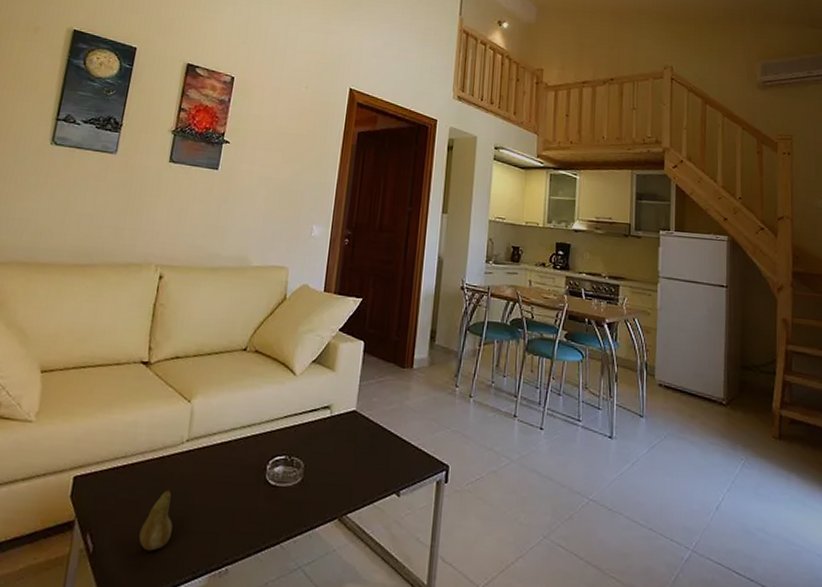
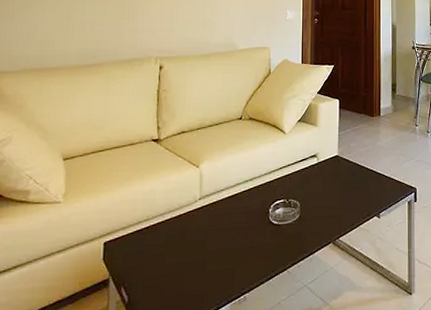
fruit: present [139,490,173,551] -> none [167,241,195,293]

